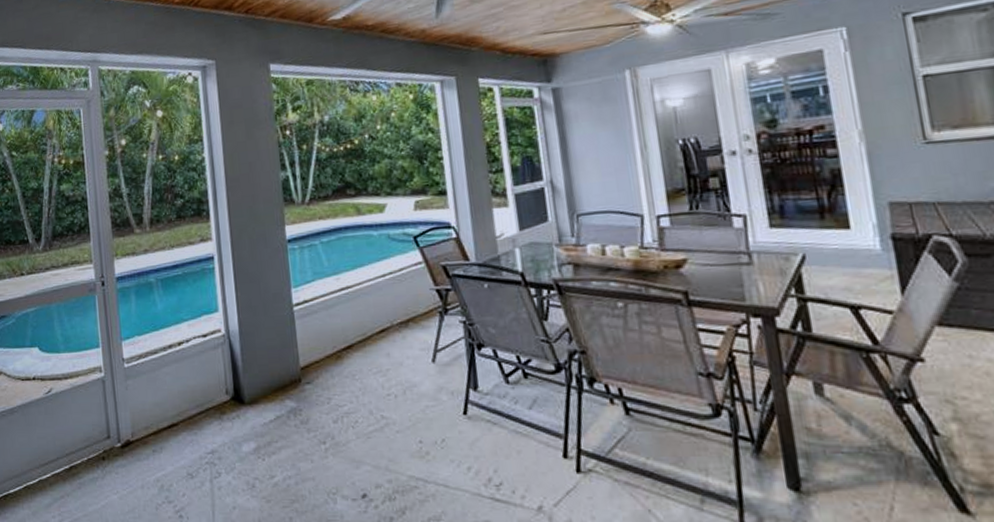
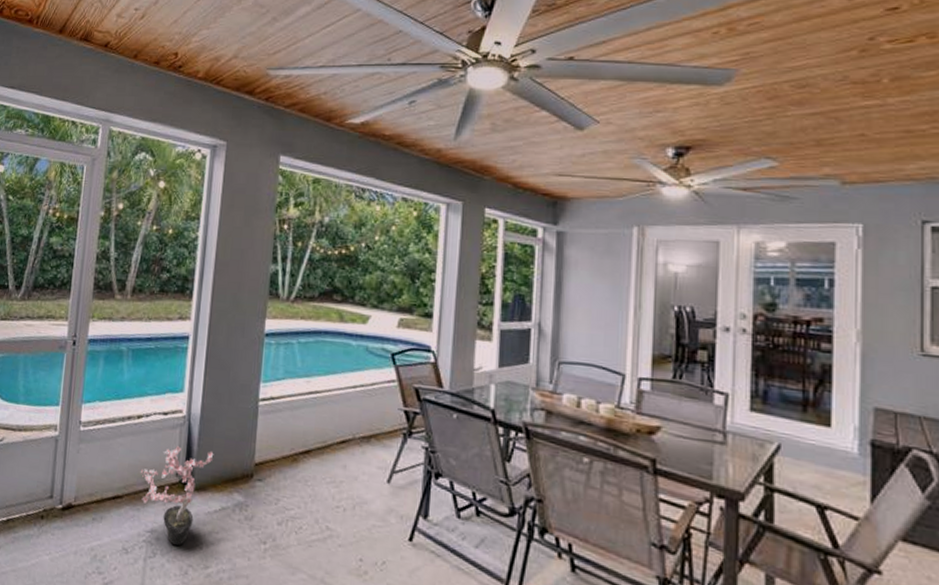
potted plant: none [190,363,260,462] -> present [140,446,214,546]

